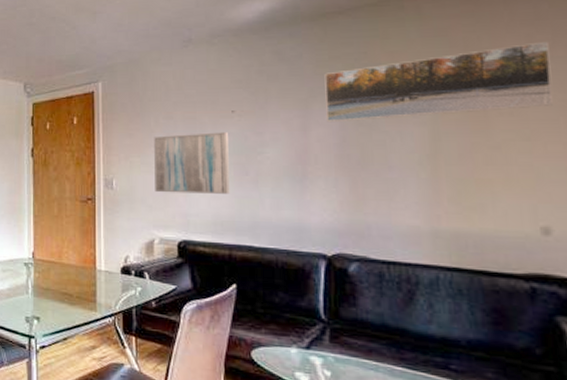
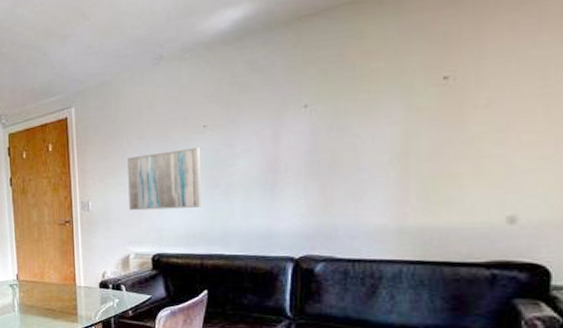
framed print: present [324,41,553,123] -> none [297,26,533,130]

